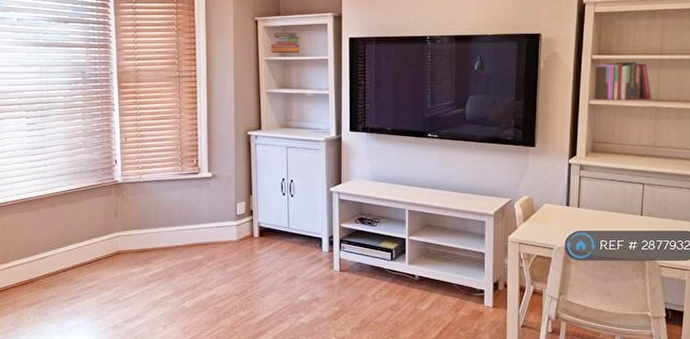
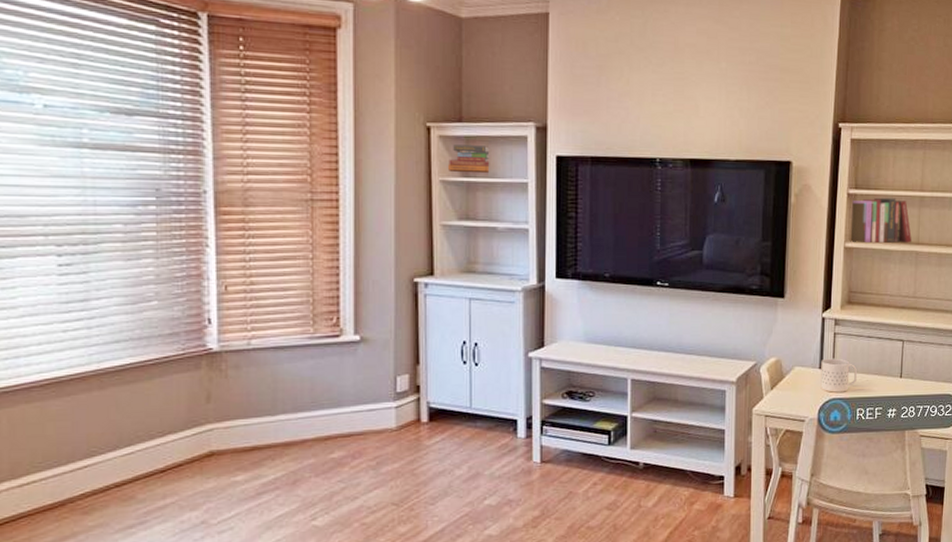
mug: none [567,197,600,226] -> present [820,358,857,393]

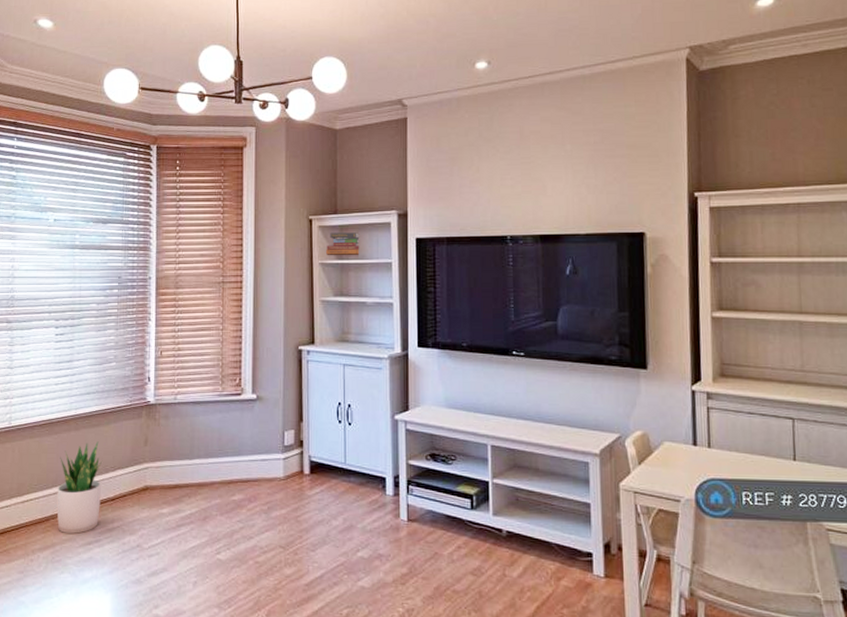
planter: none [76,401,145,518] -> present [56,441,103,534]
mug: present [820,358,857,393] -> none [694,434,739,473]
books: present [850,197,912,244] -> none [716,265,794,313]

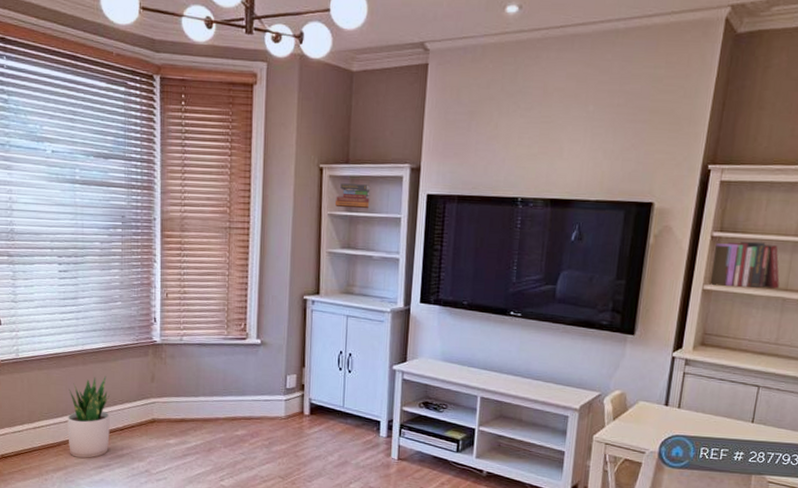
books: none [716,265,794,313] -> present [710,241,780,289]

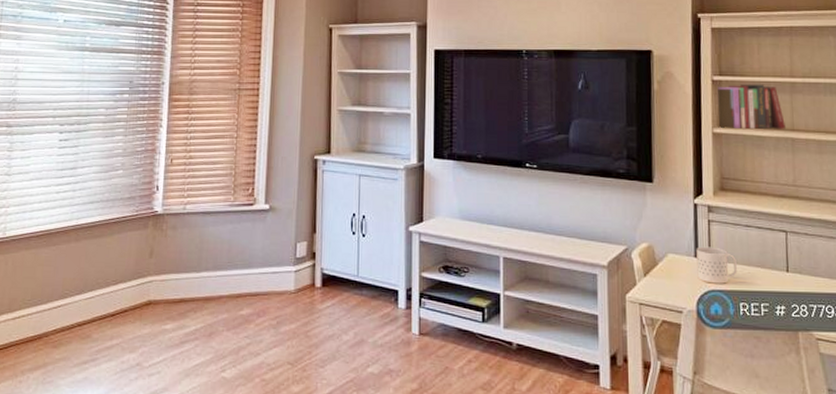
planter: present [68,376,111,458] -> none [50,253,104,352]
books: present [334,183,371,209] -> none [344,42,379,66]
mug: none [664,396,705,430] -> present [696,246,737,284]

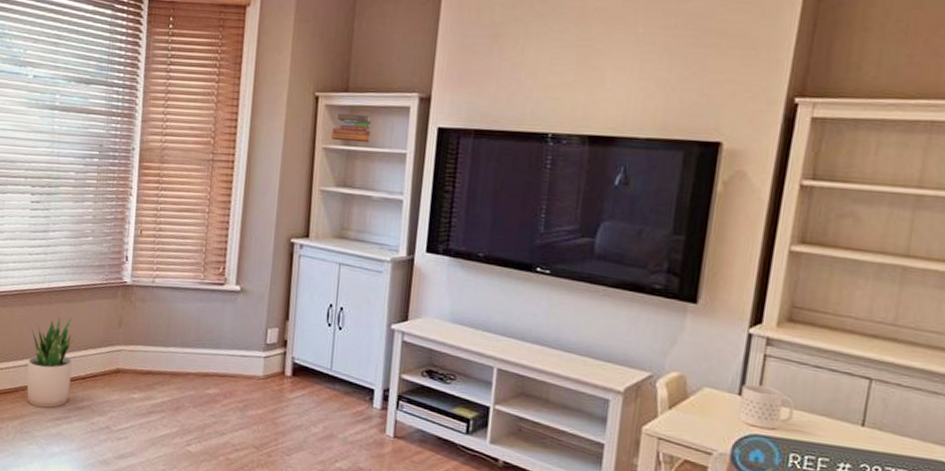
planter: none [50,253,104,352] -> present [26,317,75,408]
books: none [344,42,379,66] -> present [330,114,372,143]
books: present [717,84,787,130] -> none [799,192,898,254]

